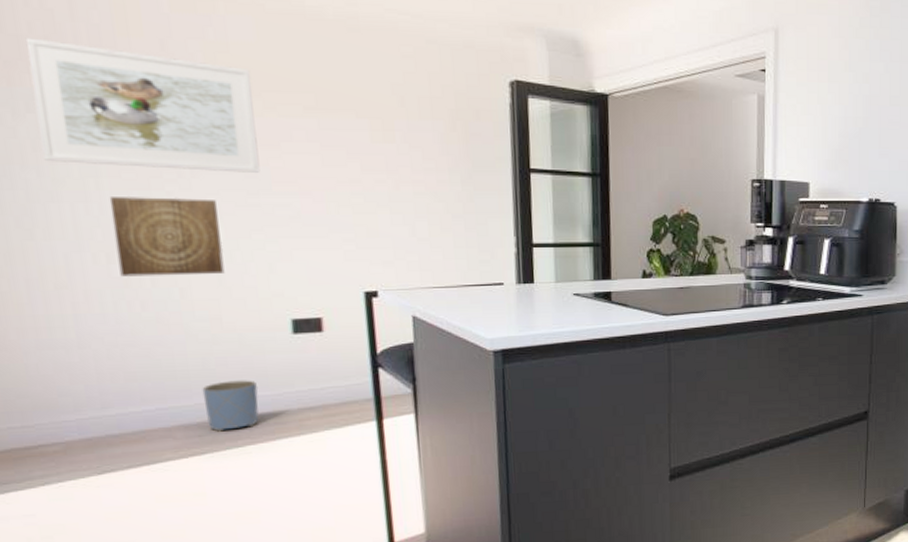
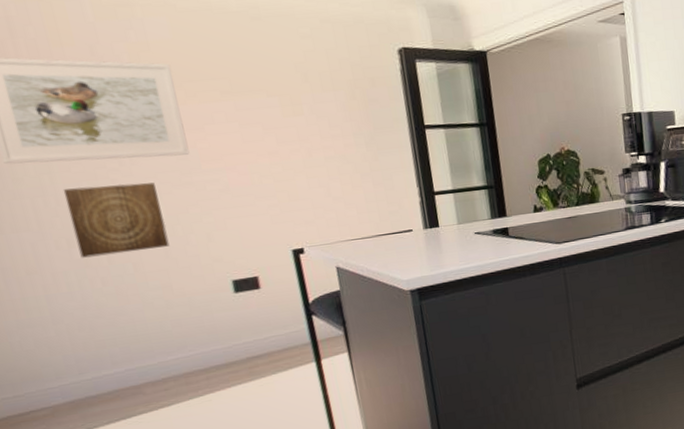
planter: present [202,380,259,432] -> none [162,337,215,385]

